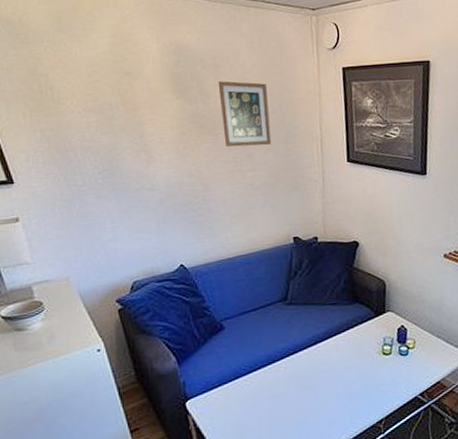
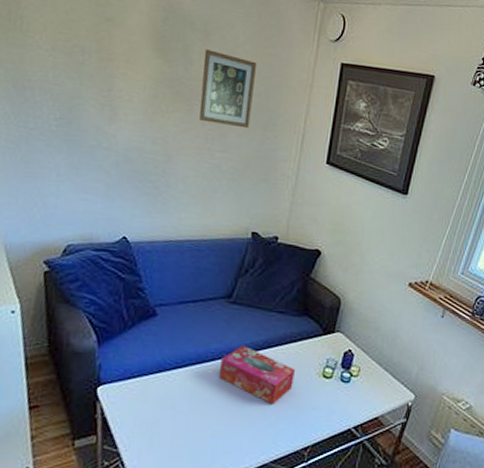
tissue box: none [289,340,358,388] -> present [218,345,296,404]

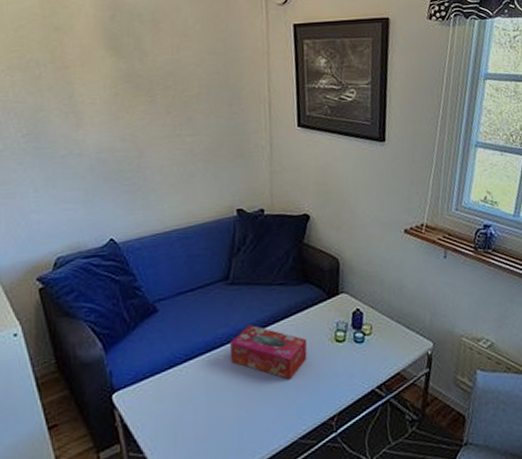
picture frame: present [199,49,256,129] -> none [156,37,215,110]

